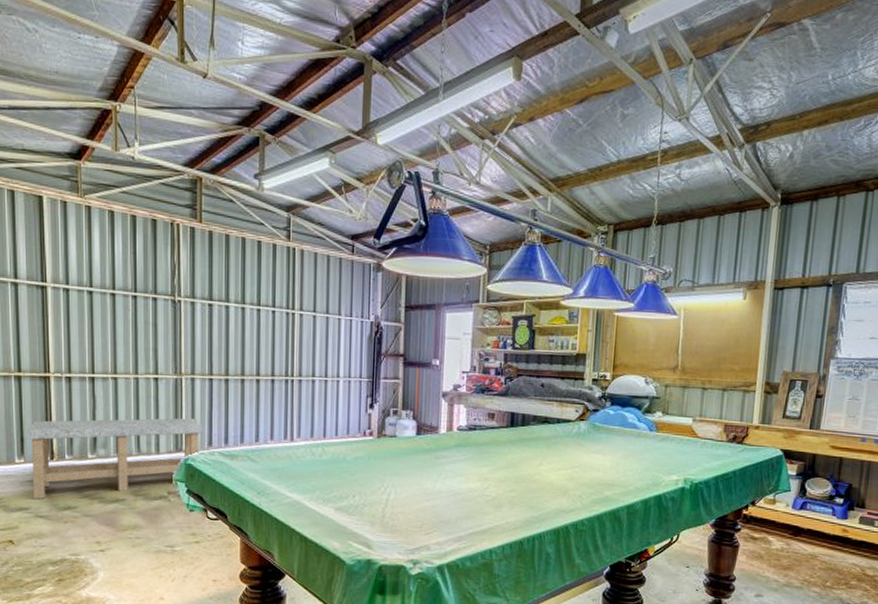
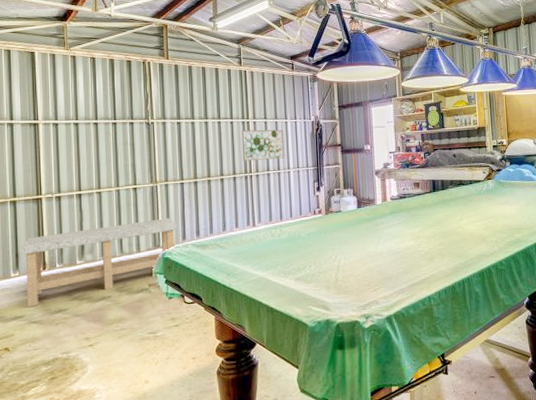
wall art: none [284,323,335,364] -> present [241,129,285,161]

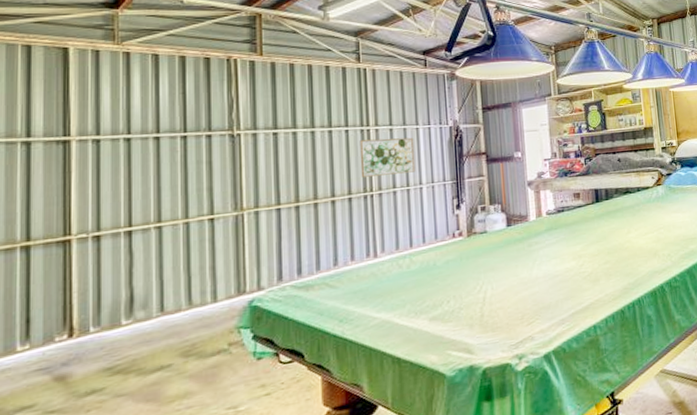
table: present [21,218,176,308] -> none [35,254,269,393]

